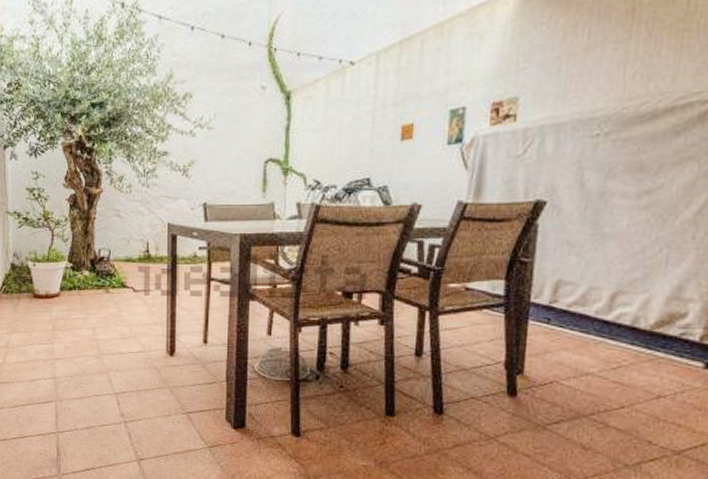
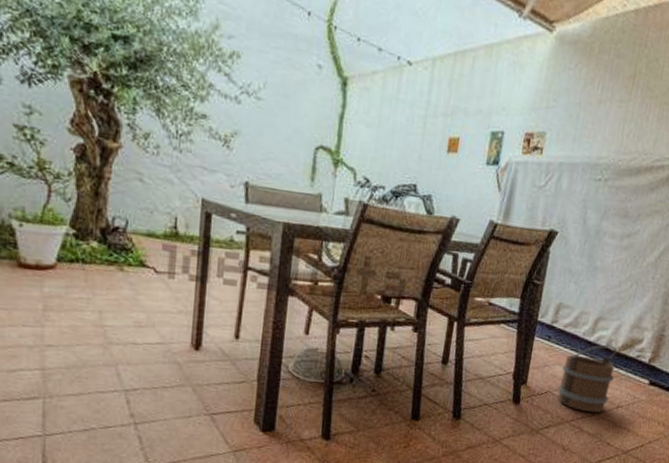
bucket: none [566,323,648,405] -> present [557,344,617,413]

